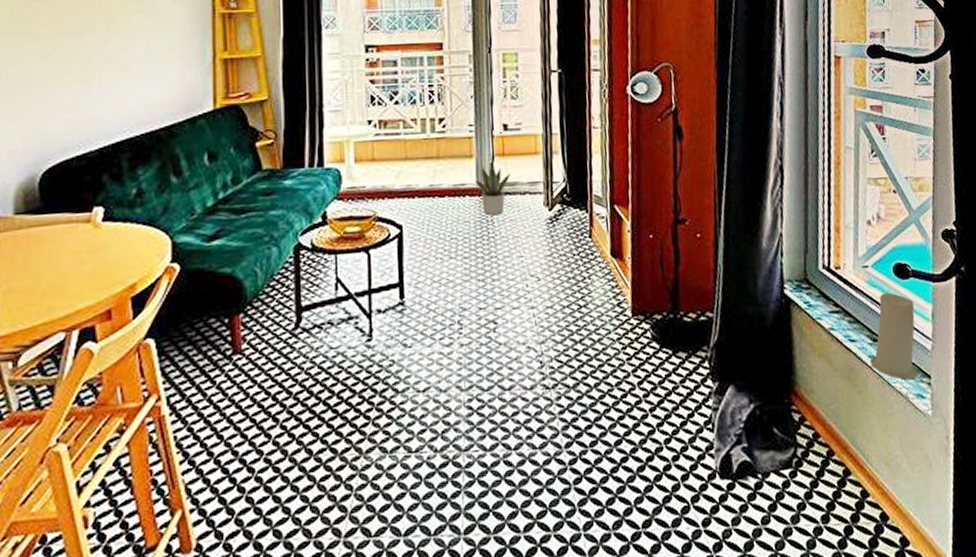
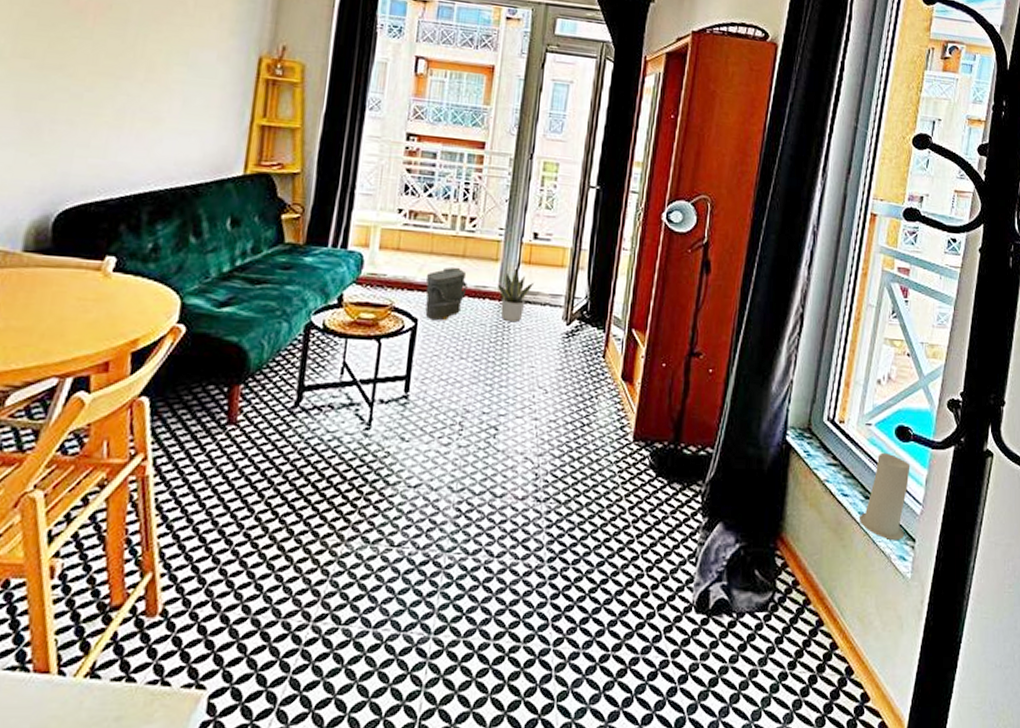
bag: none [405,169,447,224] -> present [425,266,469,320]

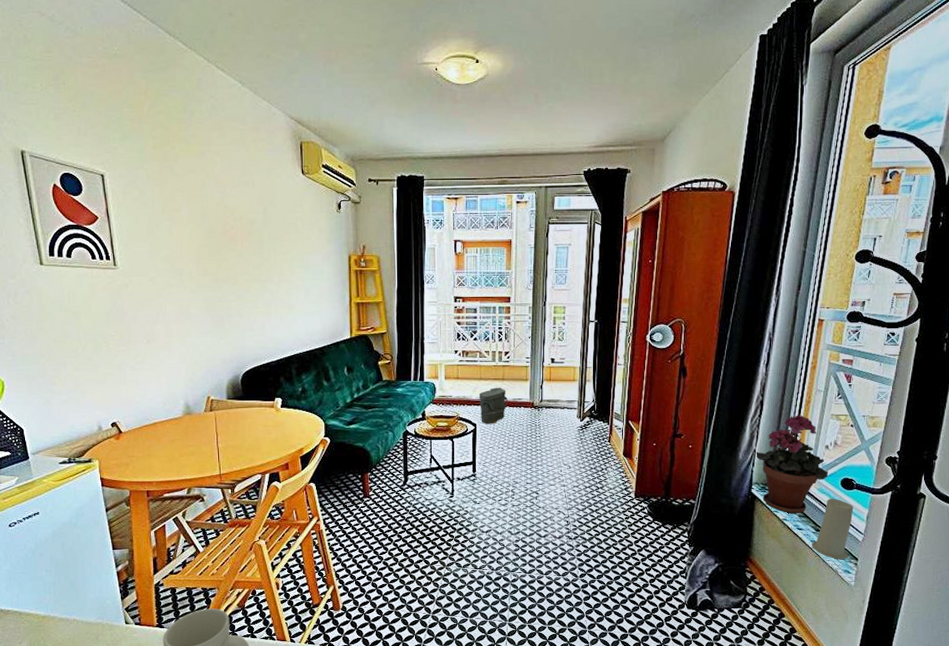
potted plant: present [498,270,533,323] -> none [529,385,554,422]
potted plant: none [793,336,881,473] -> present [756,415,829,514]

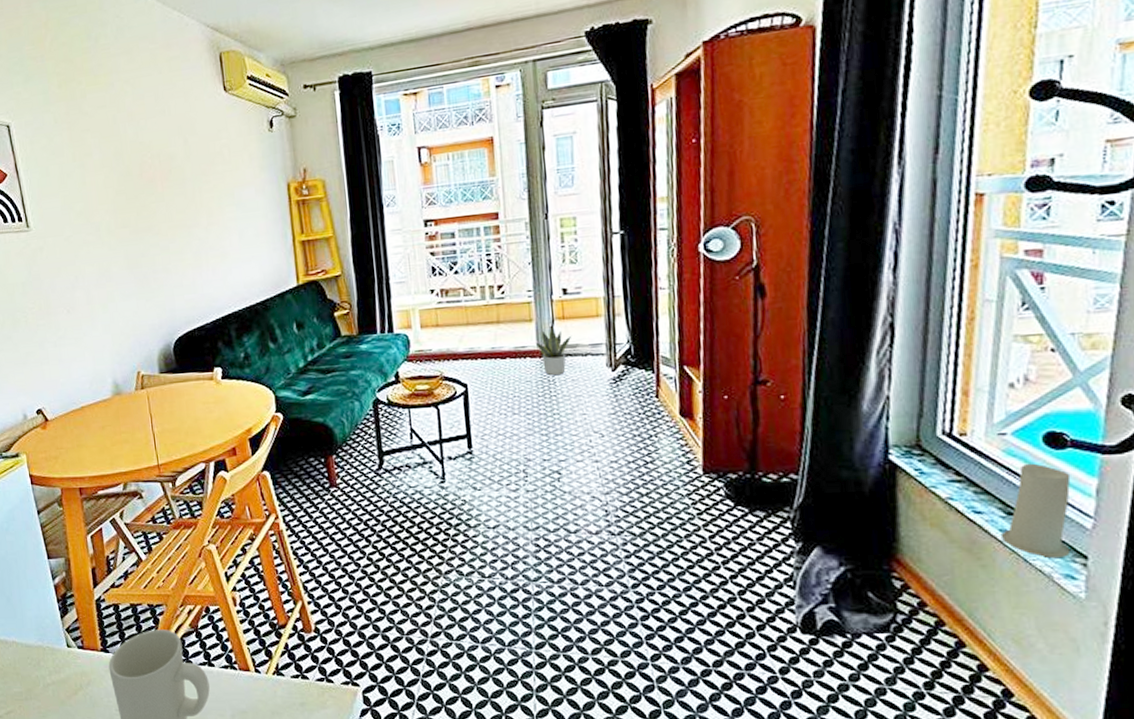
bag: present [479,387,509,423] -> none [468,333,508,383]
potted plant: none [529,385,554,422] -> present [536,326,571,376]
potted plant: present [756,415,829,514] -> none [890,339,1020,490]

